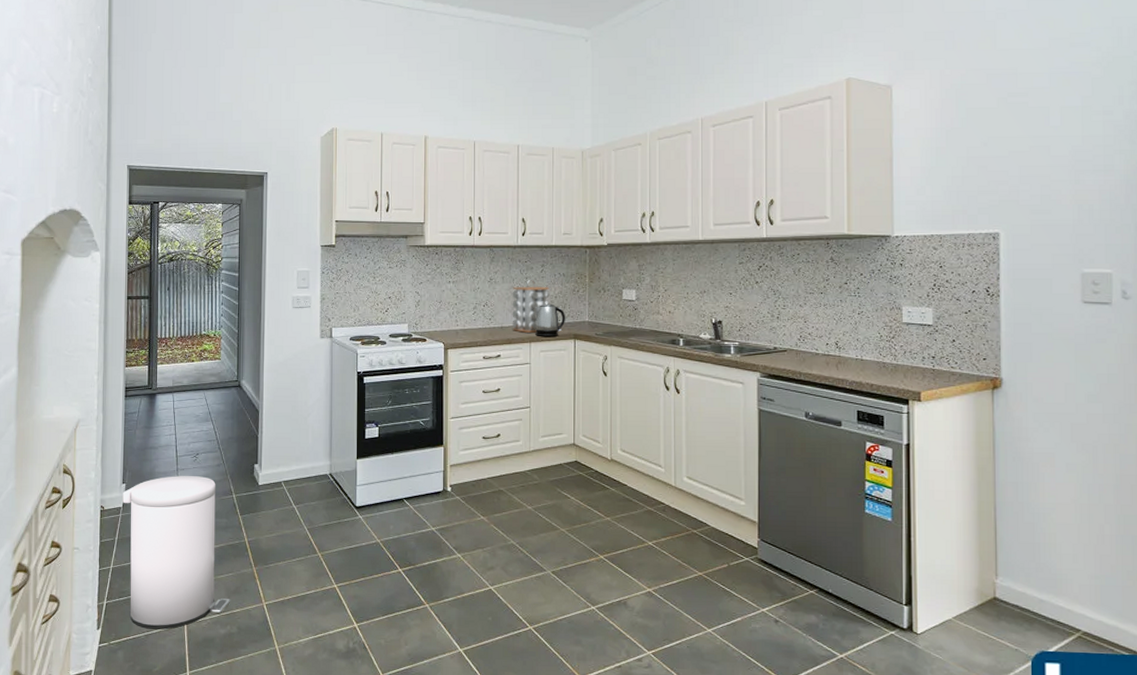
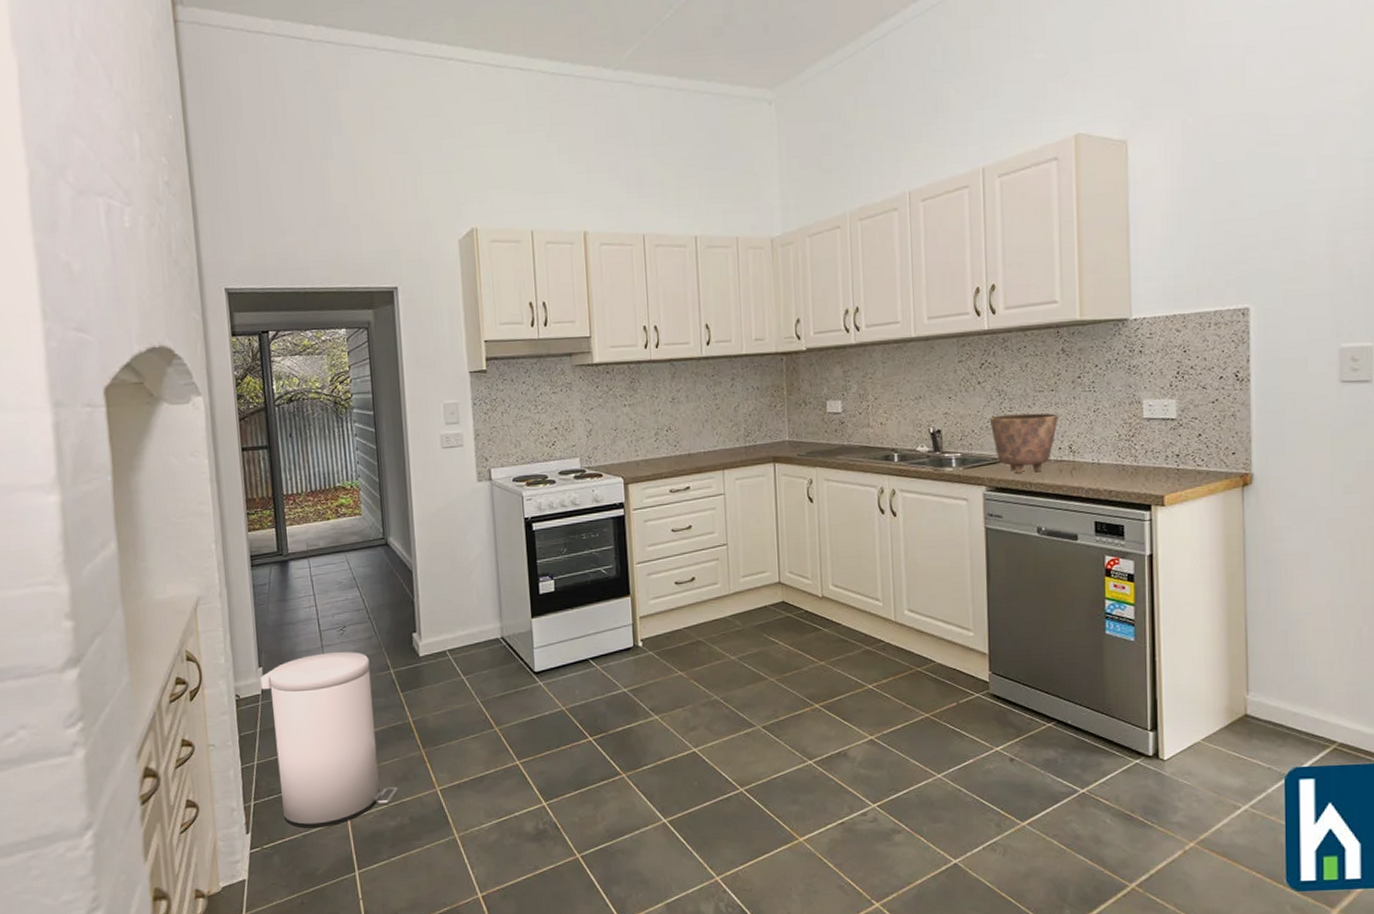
spice rack: present [512,279,550,334] -> none [699,395,743,460]
kettle: present [534,303,566,337] -> none [725,423,763,463]
ceramic pot: none [765,312,826,364] -> present [989,413,1058,474]

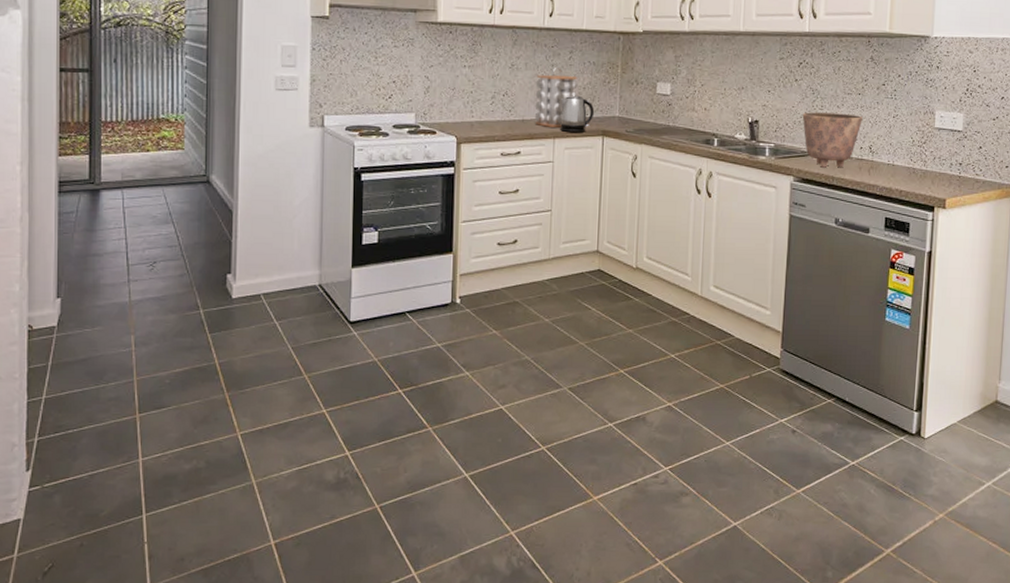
pedal bin: present [260,652,399,828] -> none [57,288,198,468]
spice rack: none [699,395,743,460] -> present [534,66,578,129]
kettle: none [725,423,763,463] -> present [560,95,595,133]

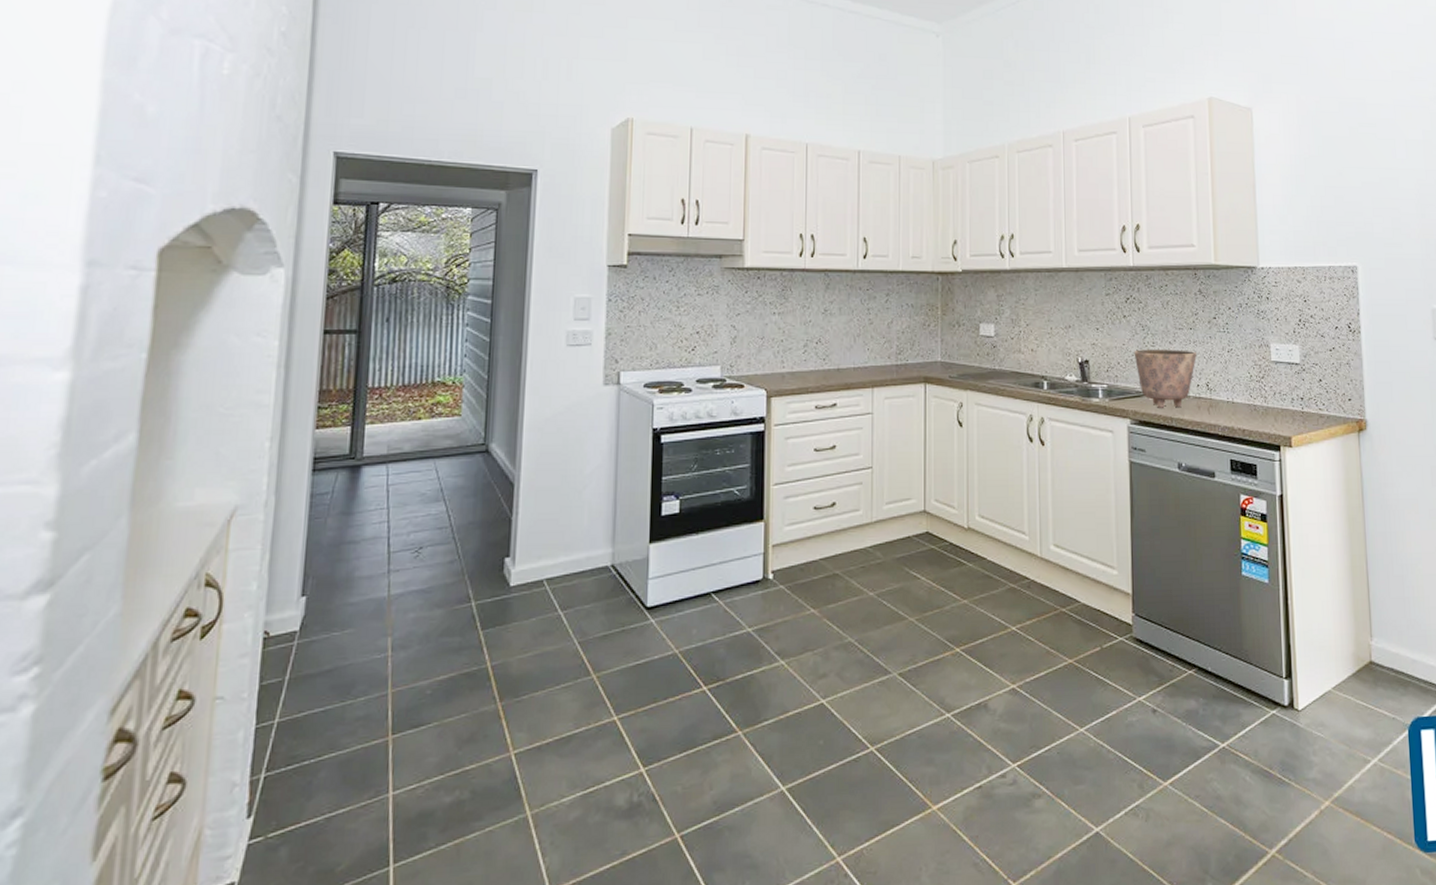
spice rack: present [534,66,578,129] -> none [850,310,896,377]
kettle: present [560,95,595,133] -> none [877,340,915,381]

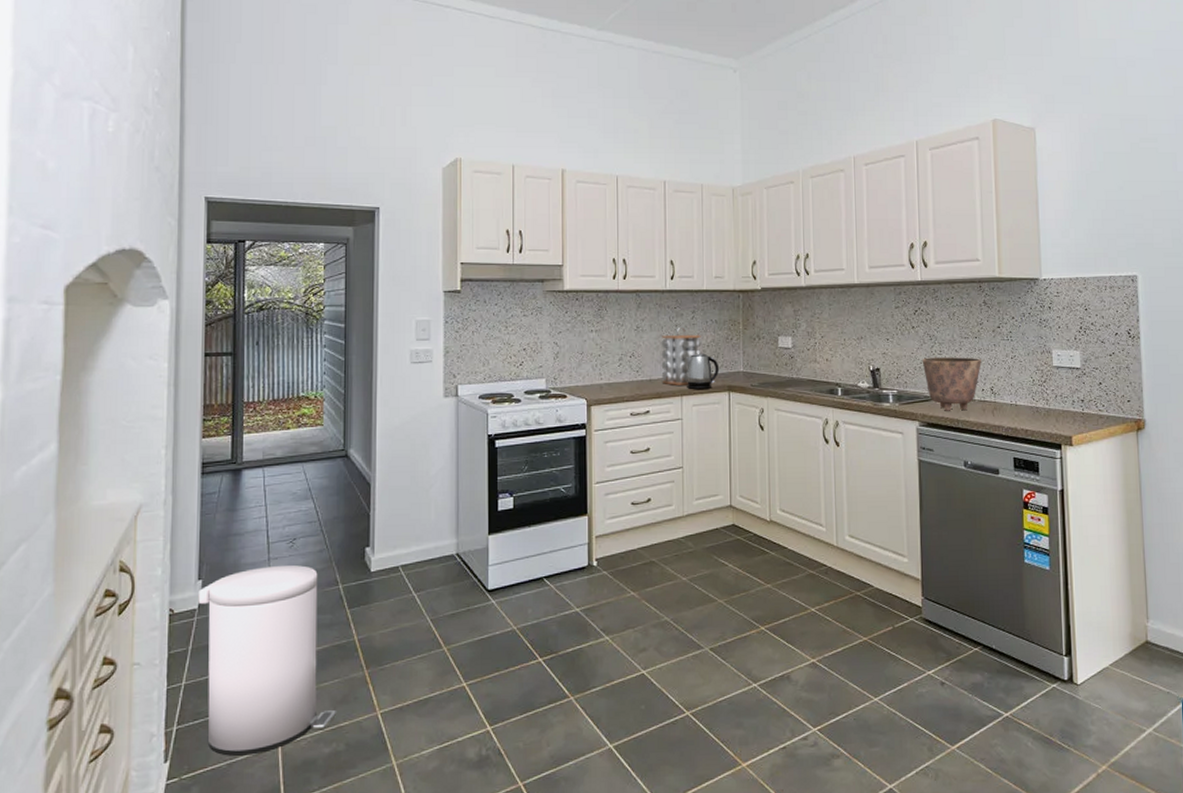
pedal bin: none [300,579,463,808] -> present [198,565,337,756]
spice rack: none [850,310,896,377] -> present [661,326,702,387]
kettle: none [877,340,915,381] -> present [685,353,720,390]

